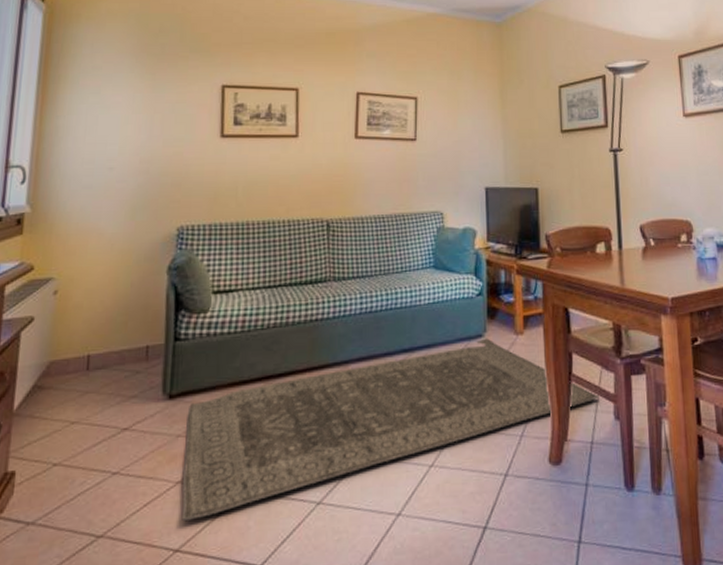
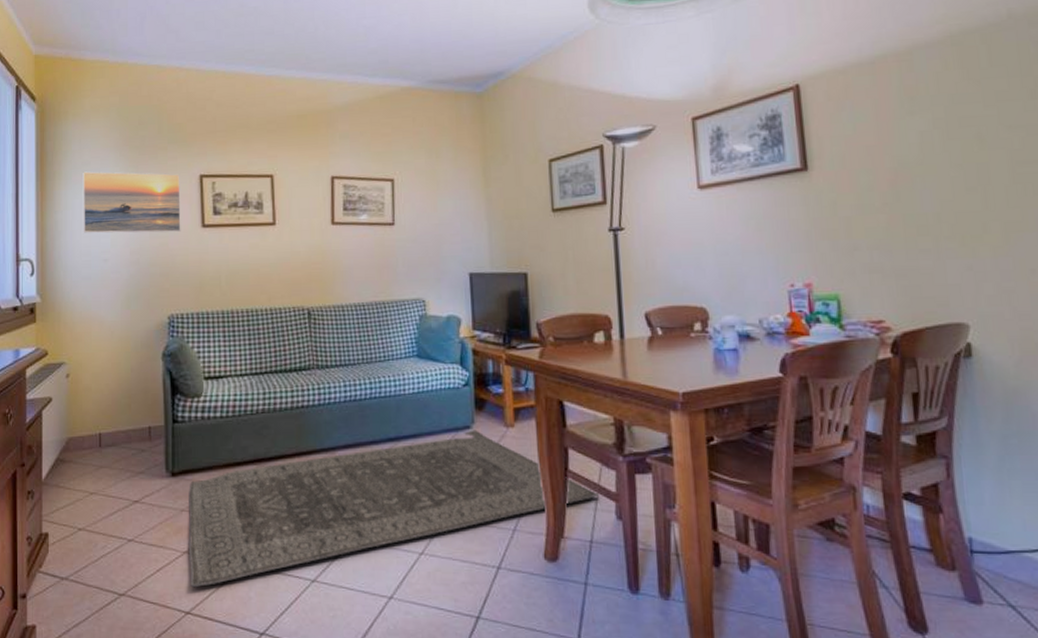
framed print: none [87,76,201,141] -> present [83,171,181,233]

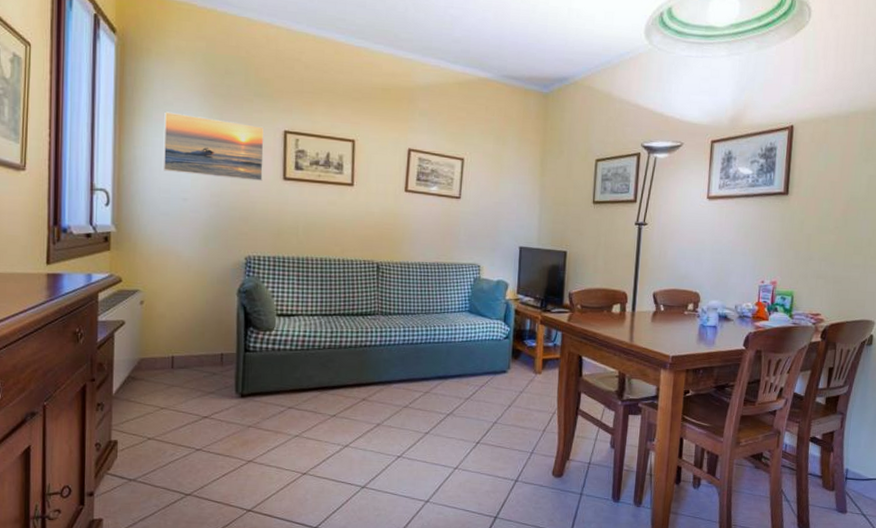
rug: present [189,430,599,587] -> none [253,374,600,490]

